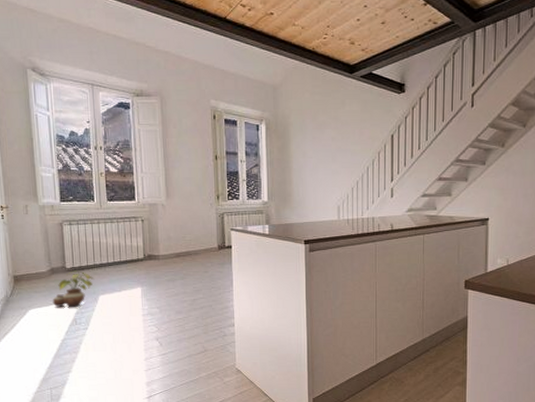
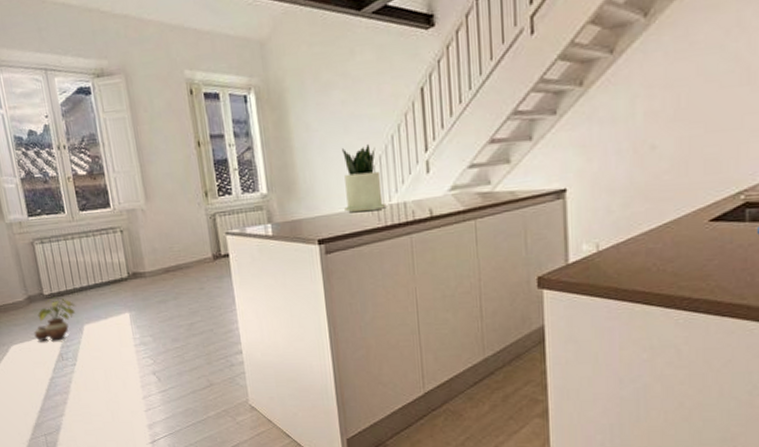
planter: none [326,172,359,222] -> present [342,145,387,213]

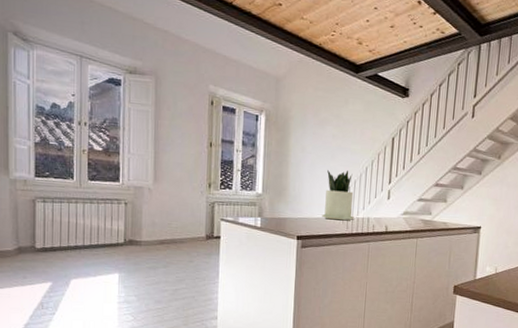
potted plant: present [34,297,76,341] -> none [17,251,67,291]

